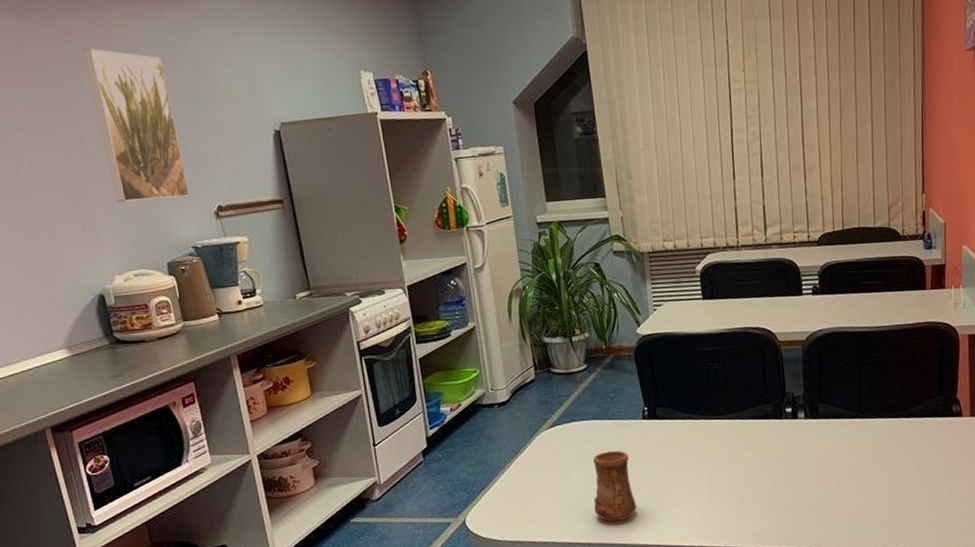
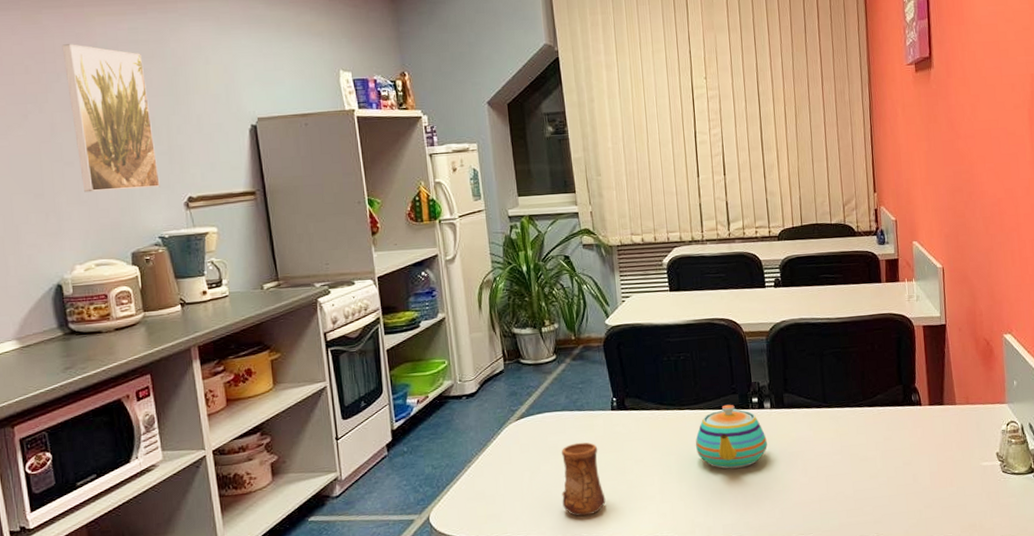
teapot: none [727,414,800,478] -> present [695,404,767,469]

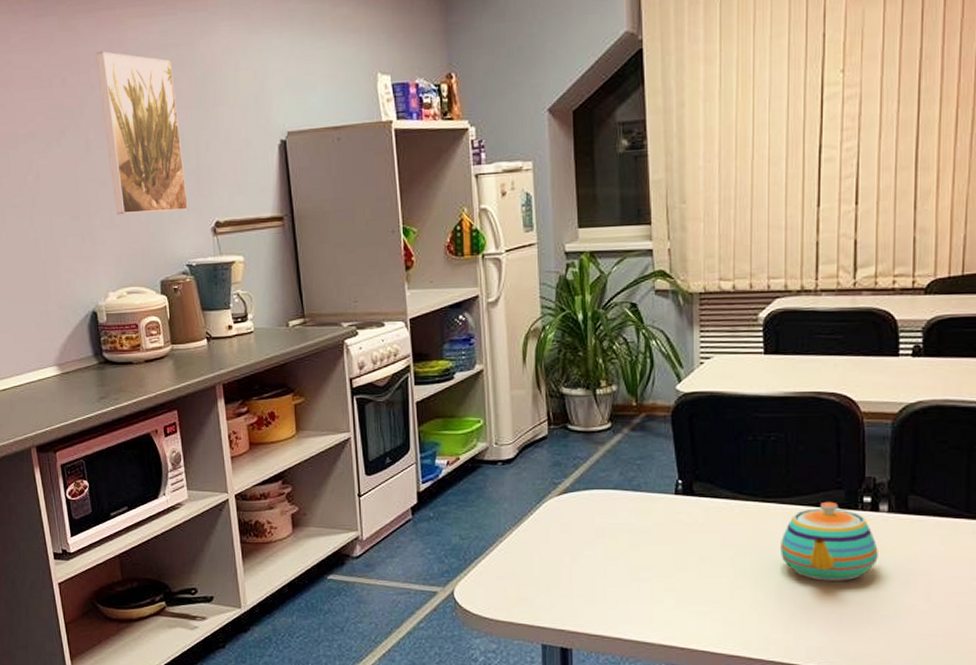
cup: present [561,442,606,517] -> none [606,528,659,614]

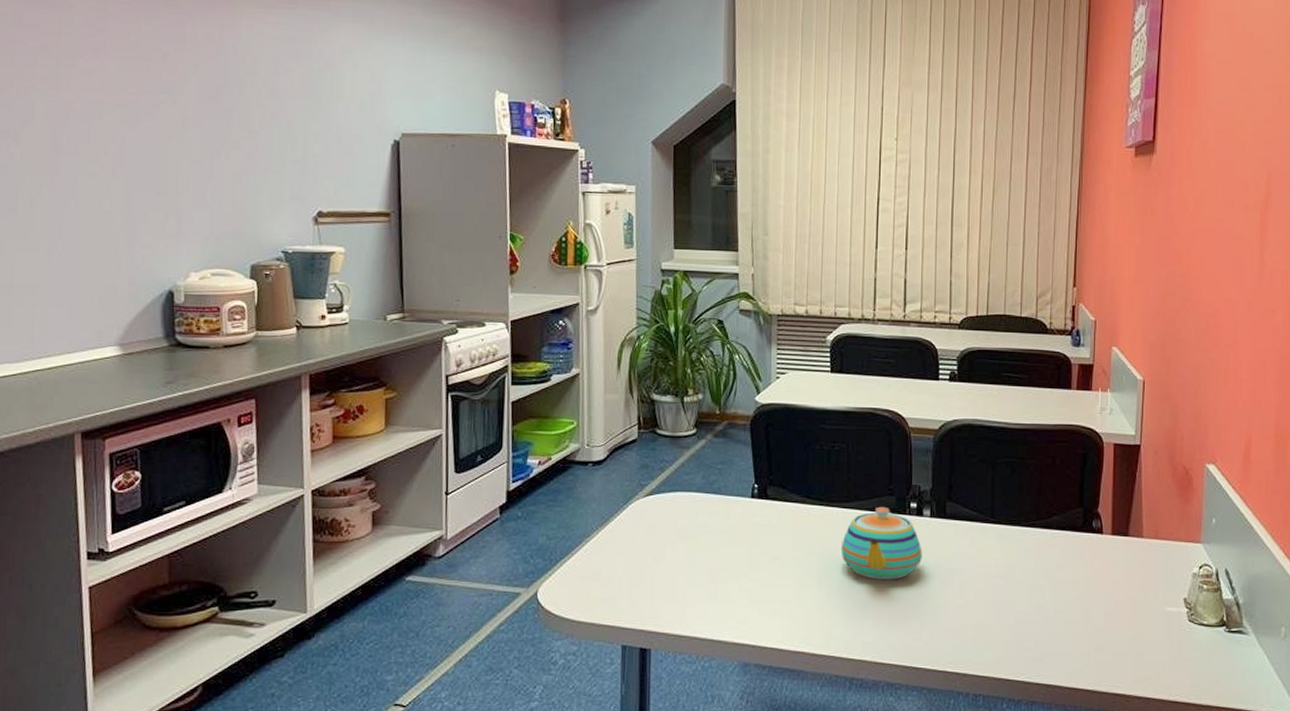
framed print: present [95,51,188,215] -> none [204,33,290,198]

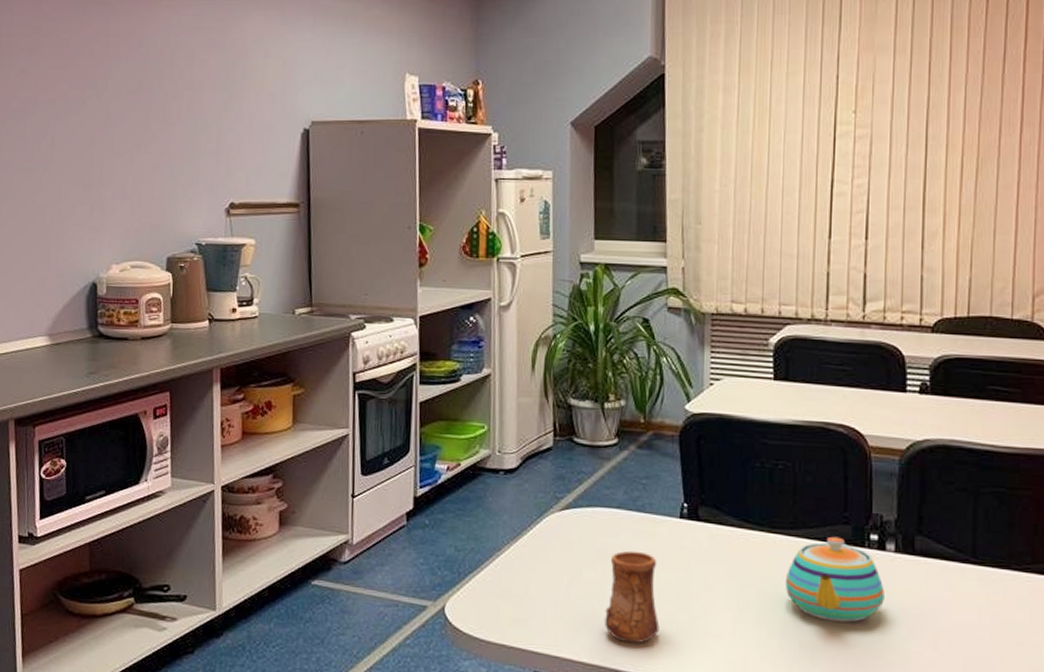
cup: none [685,529,734,613] -> present [605,550,660,644]

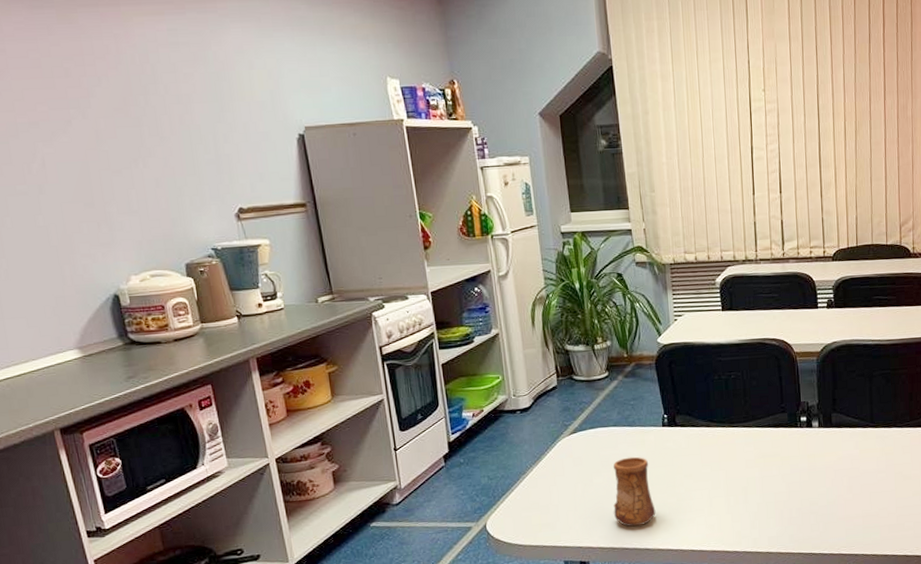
teapot: present [784,536,885,622] -> none [743,422,814,485]

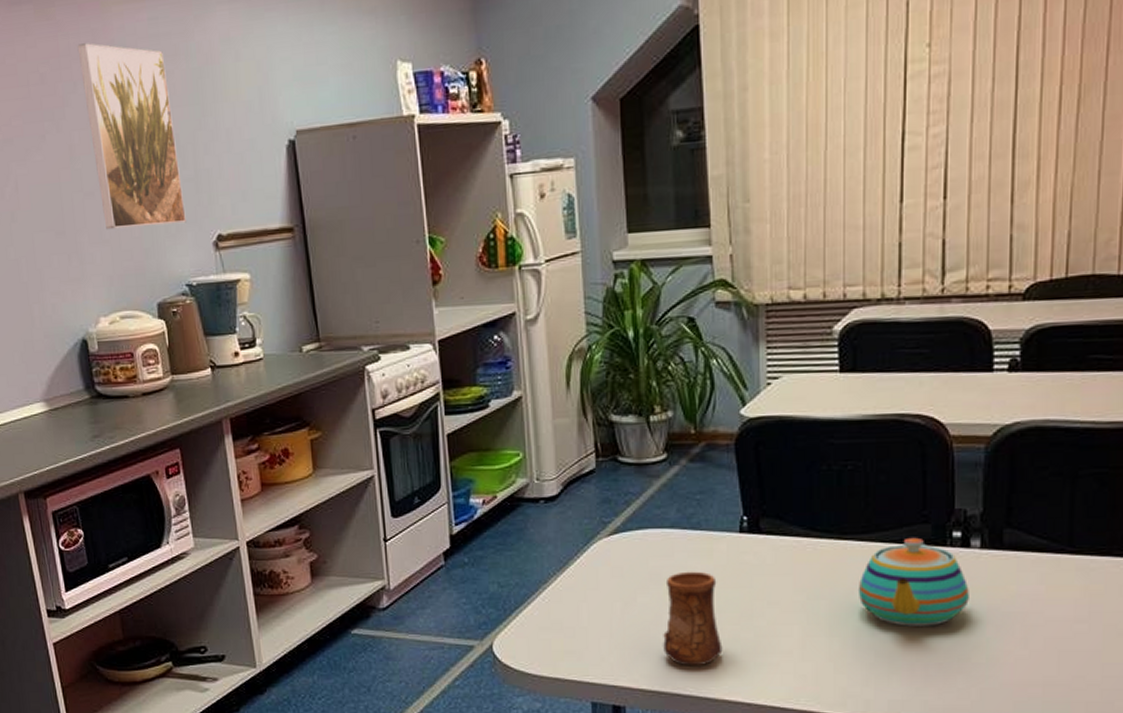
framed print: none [100,45,210,202] -> present [77,43,186,230]
teapot: none [743,422,814,485] -> present [857,537,969,626]

